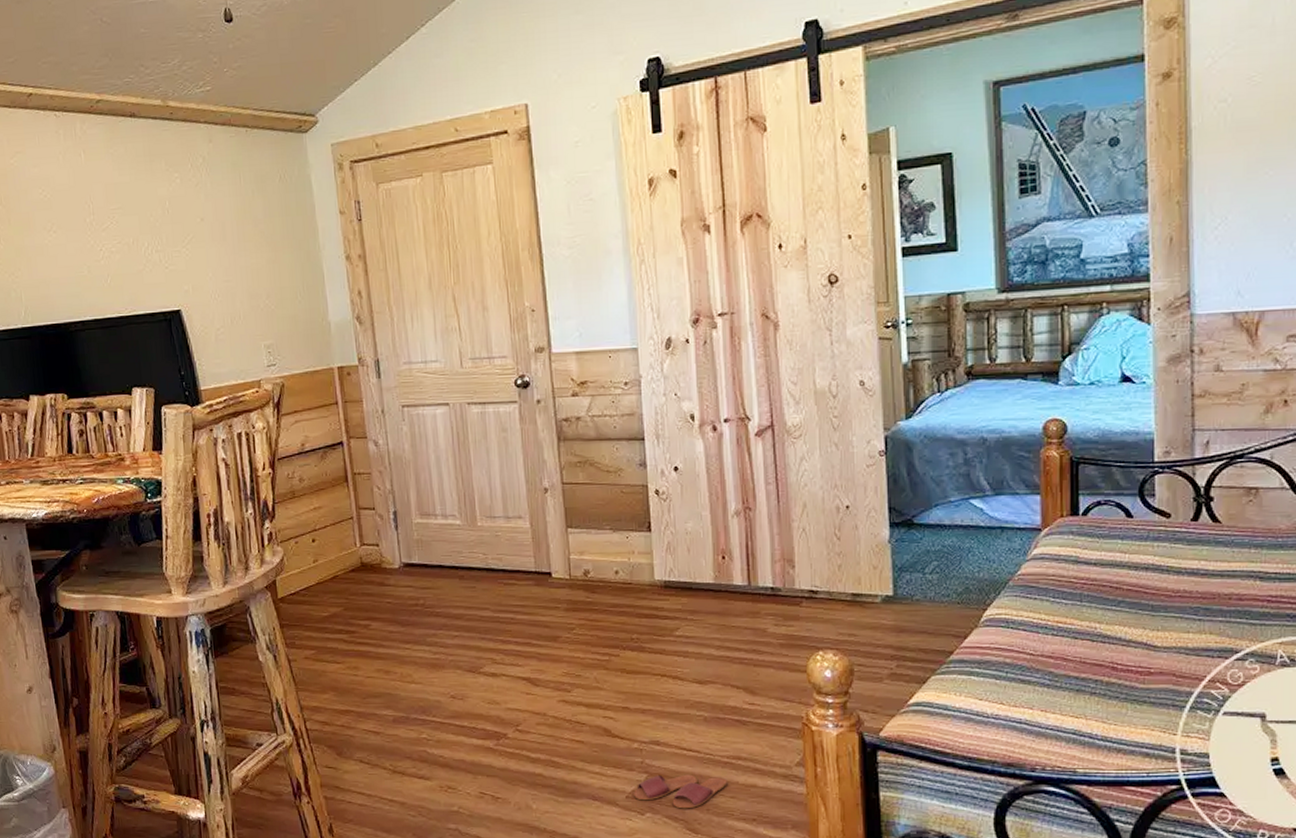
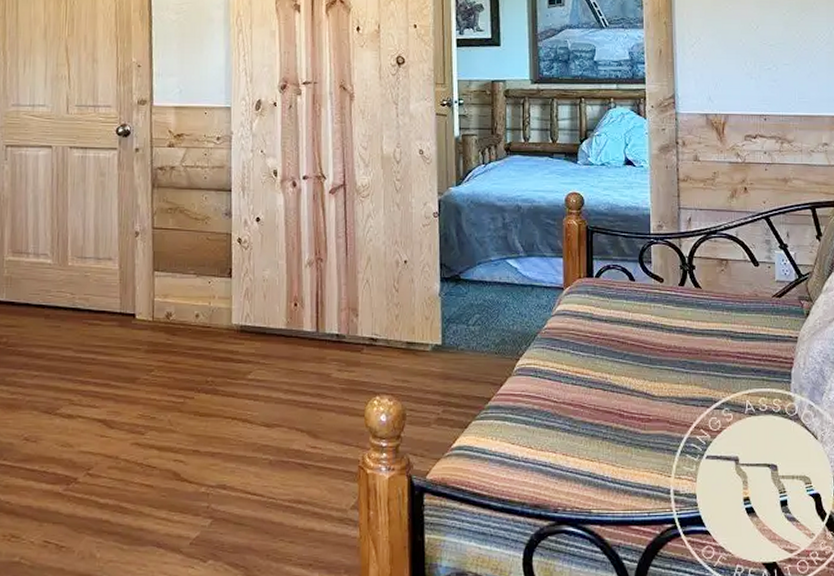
slippers: present [634,774,727,809] -> none [198,519,287,555]

